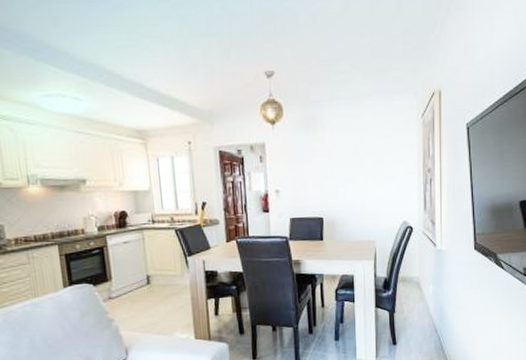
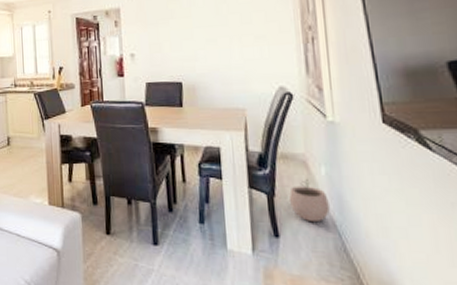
plant pot: none [406,296,433,330] -> present [289,178,330,223]

